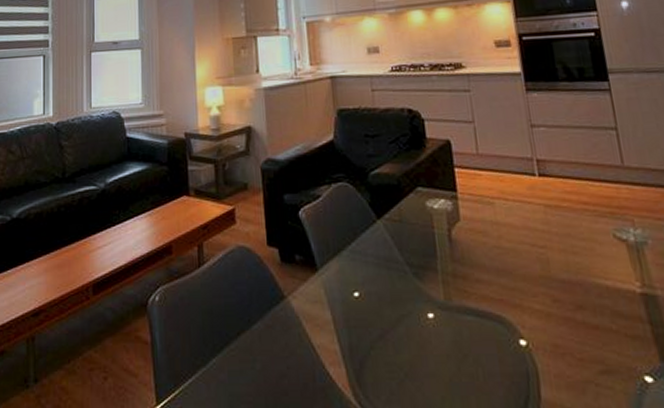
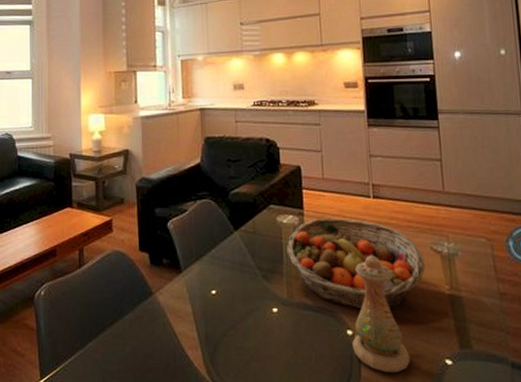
fruit basket: none [439,202,609,314] -> present [286,219,425,310]
vase: none [523,246,601,393] -> present [352,255,410,373]

